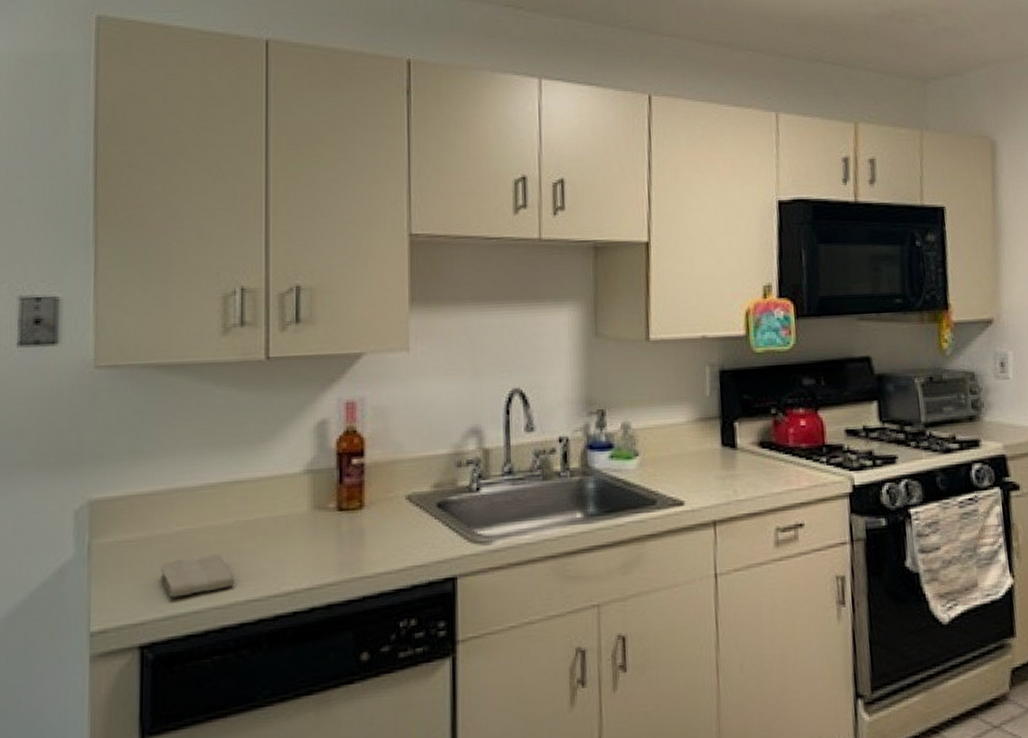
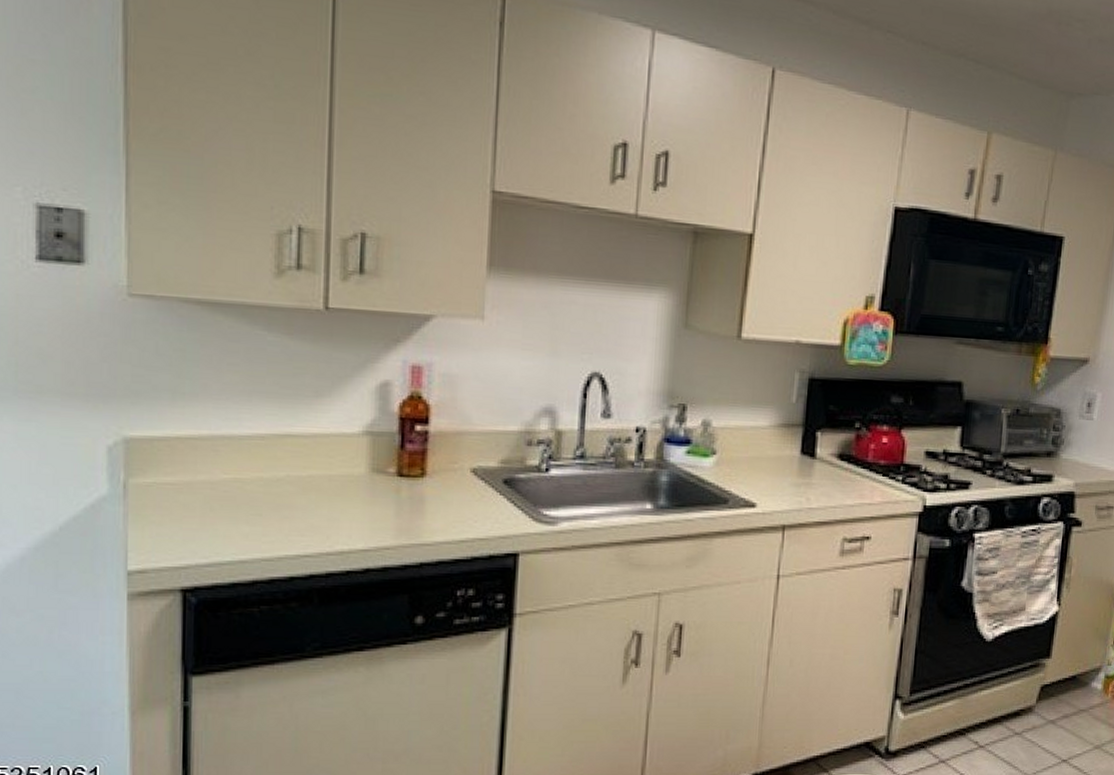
washcloth: present [161,554,235,598] -> none [204,506,285,545]

